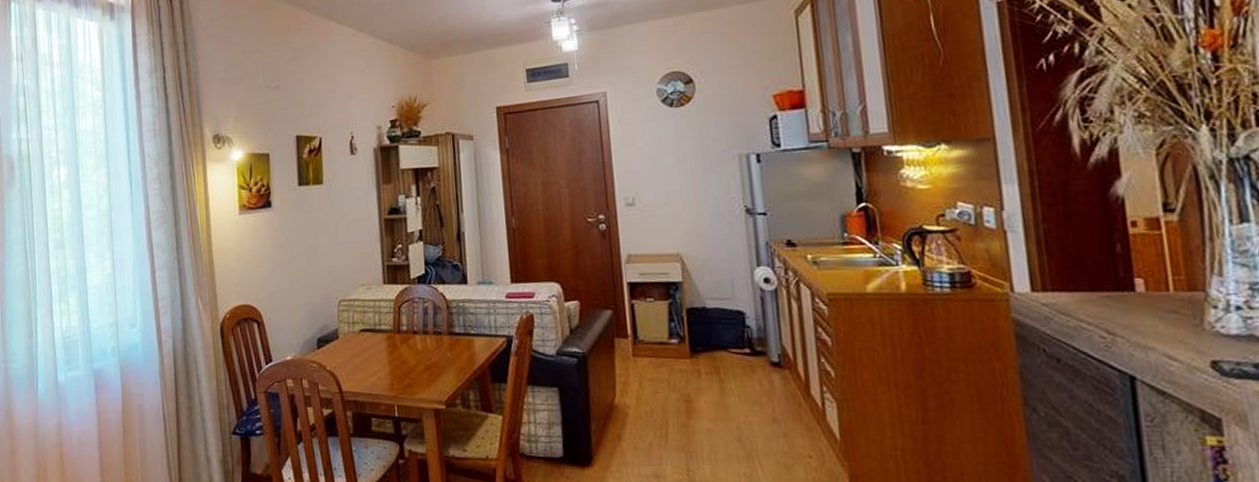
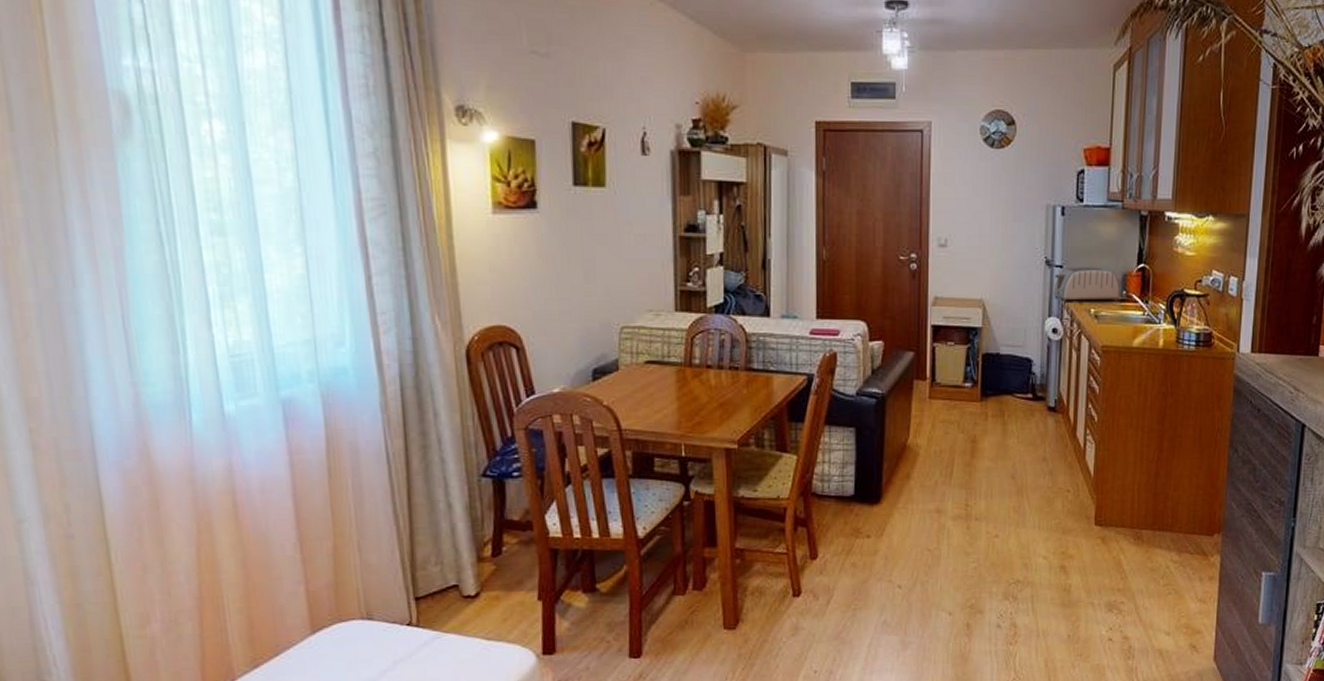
toaster: none [759,211,841,250] -> present [1053,267,1120,302]

